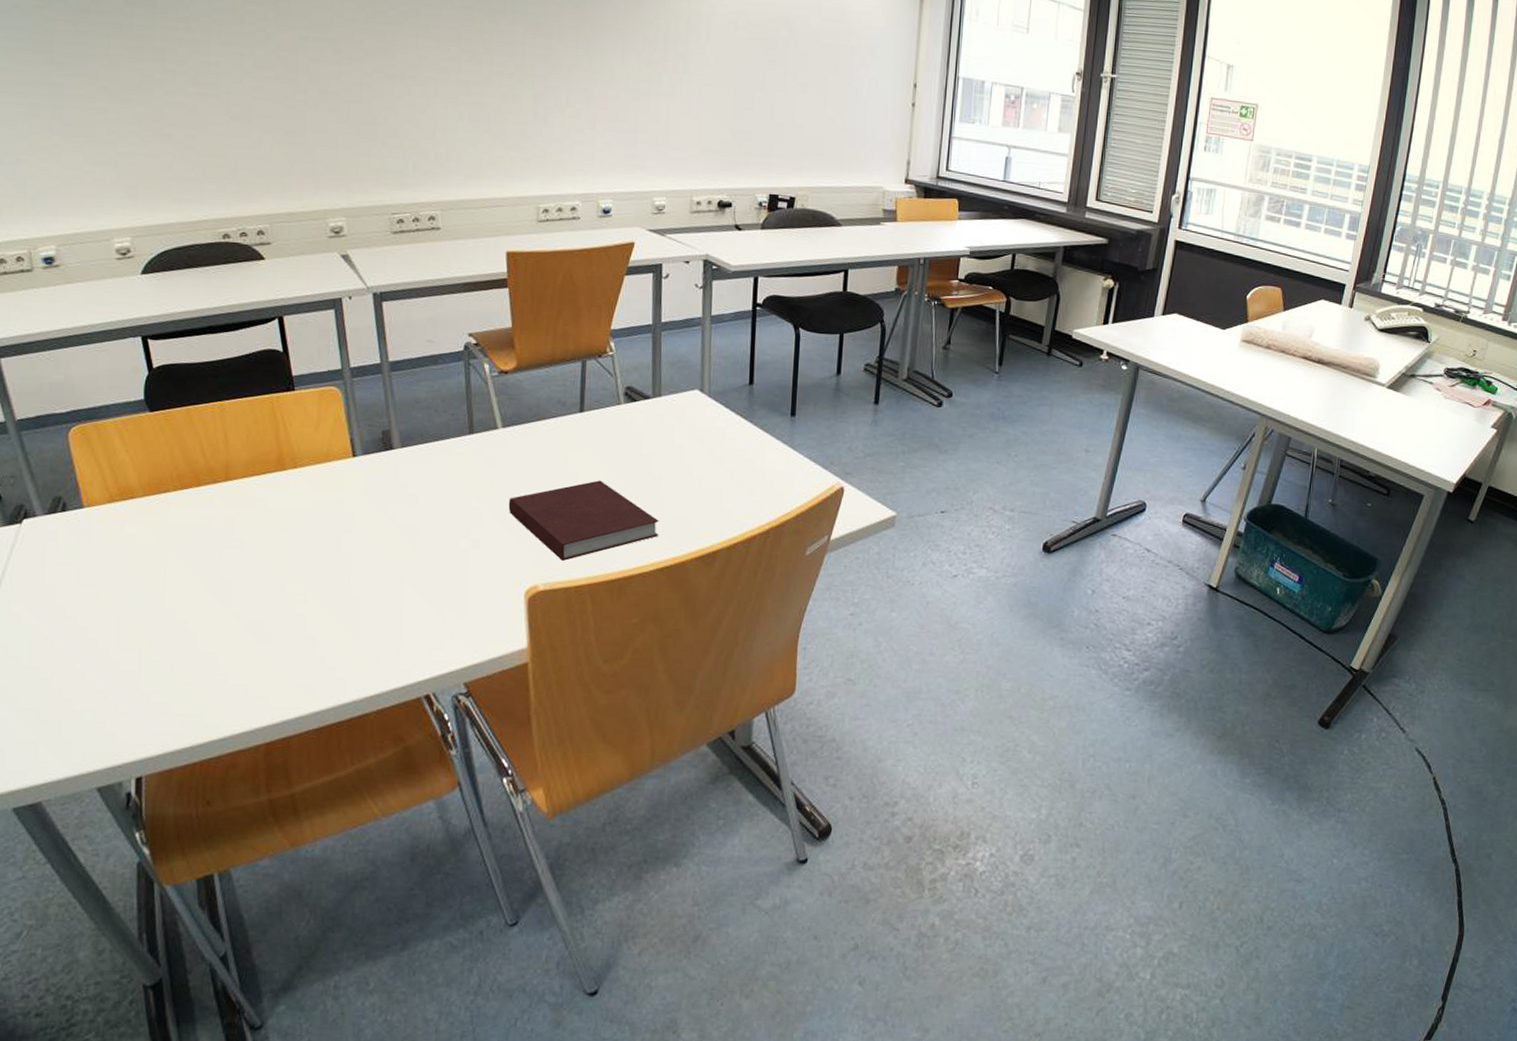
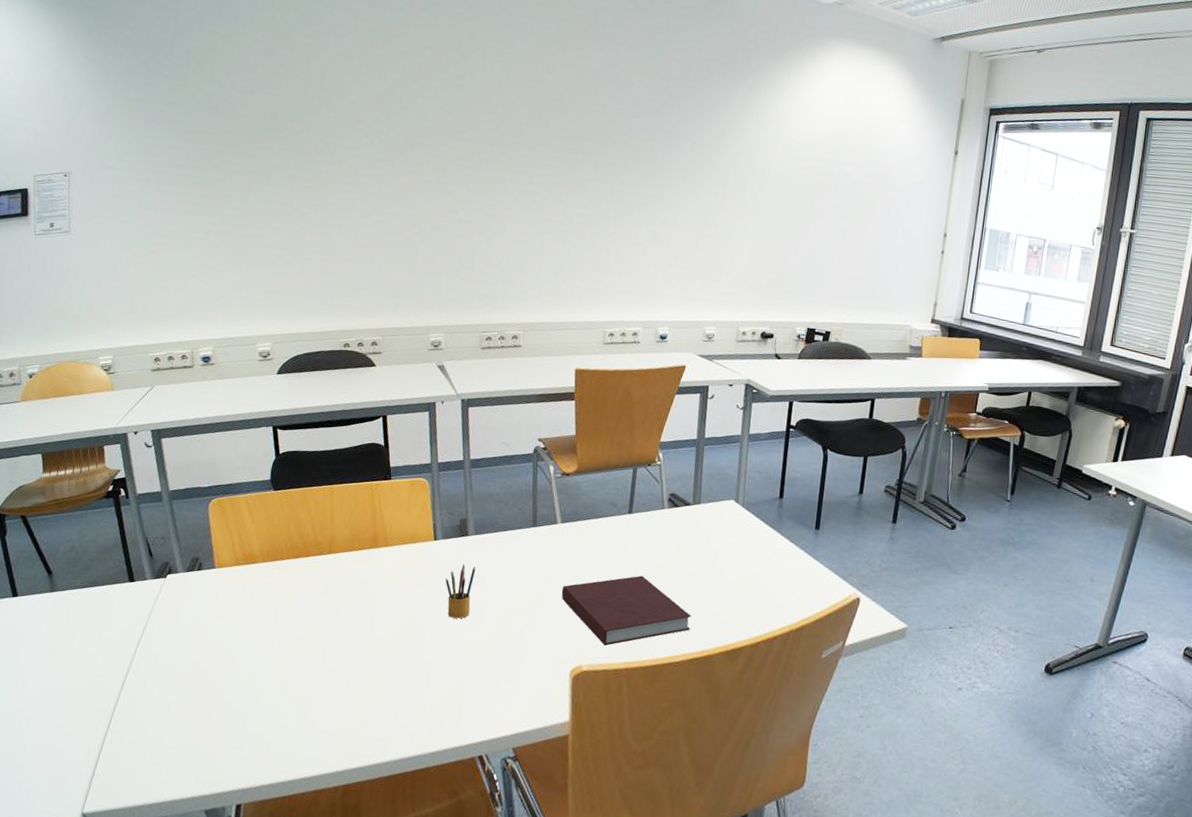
pencil box: none [370,482,406,544] -> present [445,564,476,619]

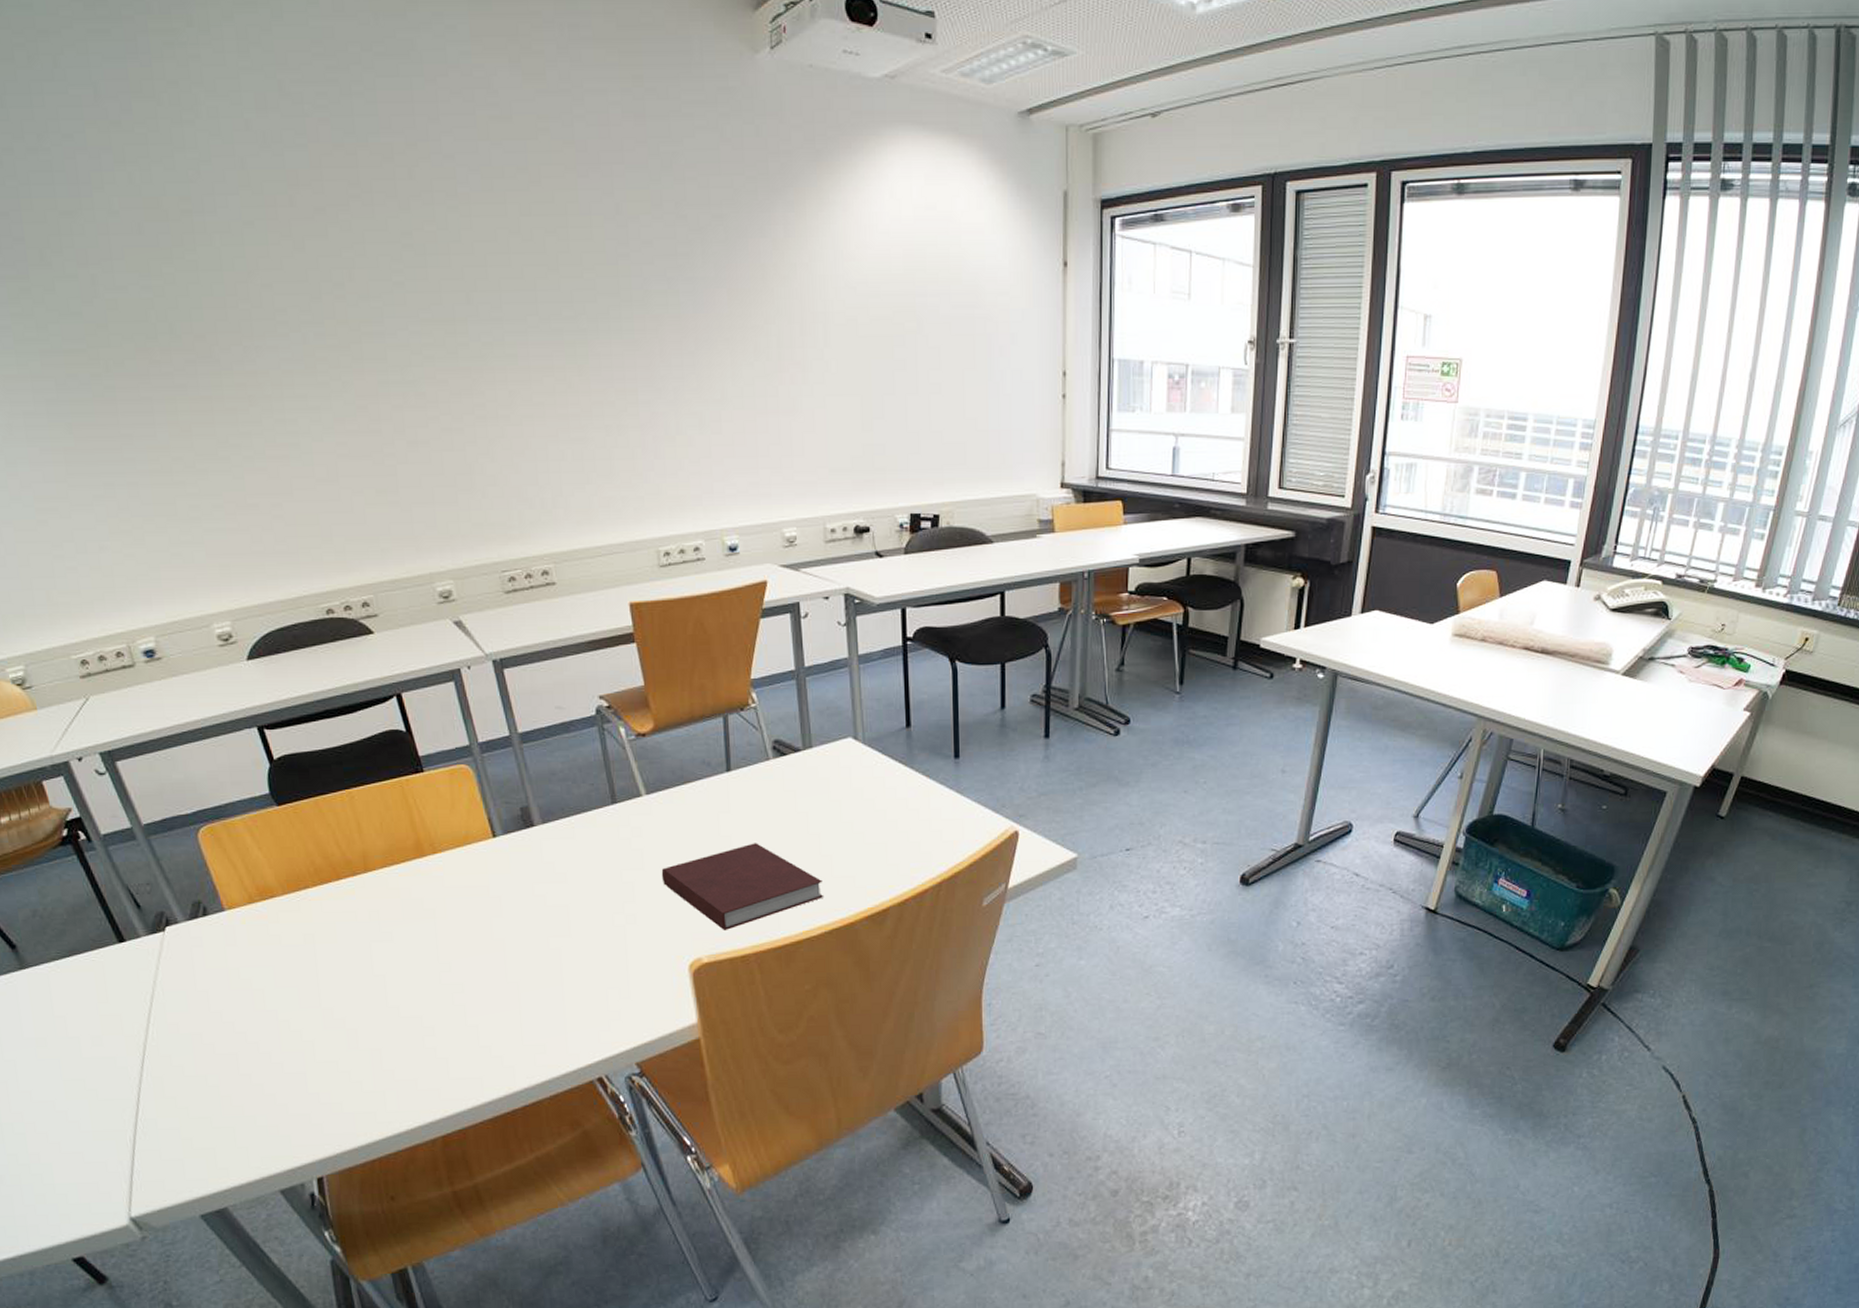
pencil box: present [445,564,476,619] -> none [517,861,554,926]

